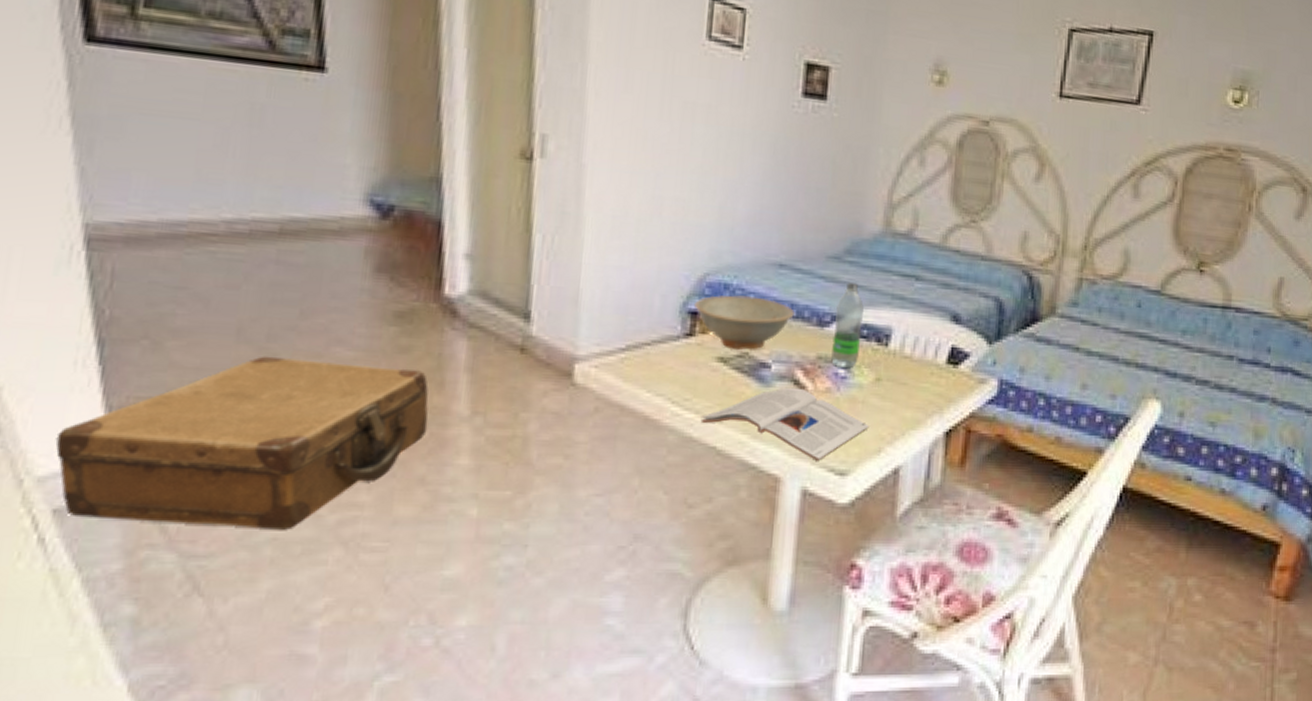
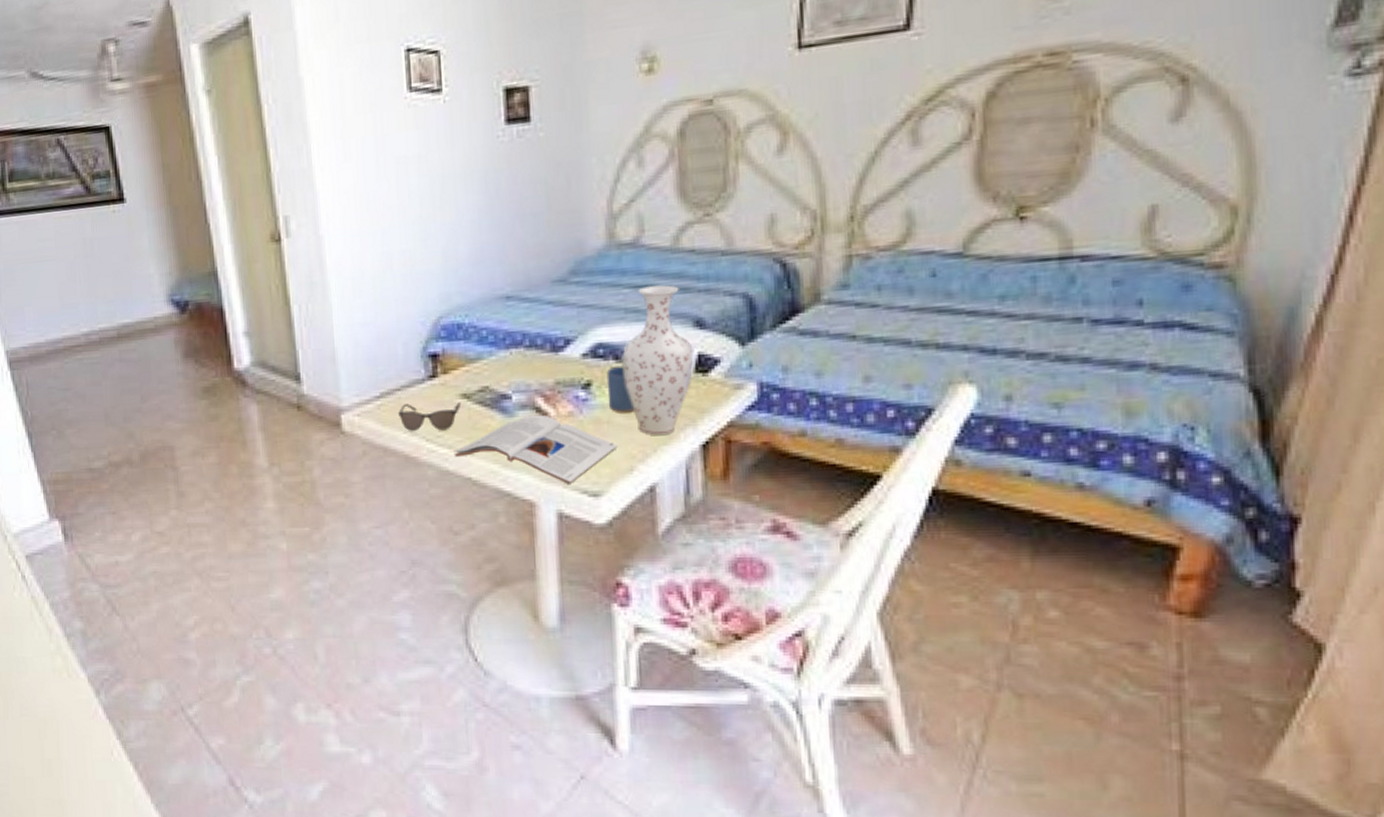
suitcase: present [55,356,429,530] -> none [18,433,241,565]
sunglasses: none [644,360,717,394] -> present [398,402,462,431]
dish: present [693,295,794,351] -> none [432,332,527,386]
bottle: present [831,283,864,369] -> none [568,303,598,391]
mug: none [866,348,889,395] -> present [606,365,634,413]
vase: none [882,277,948,420] -> present [622,285,694,436]

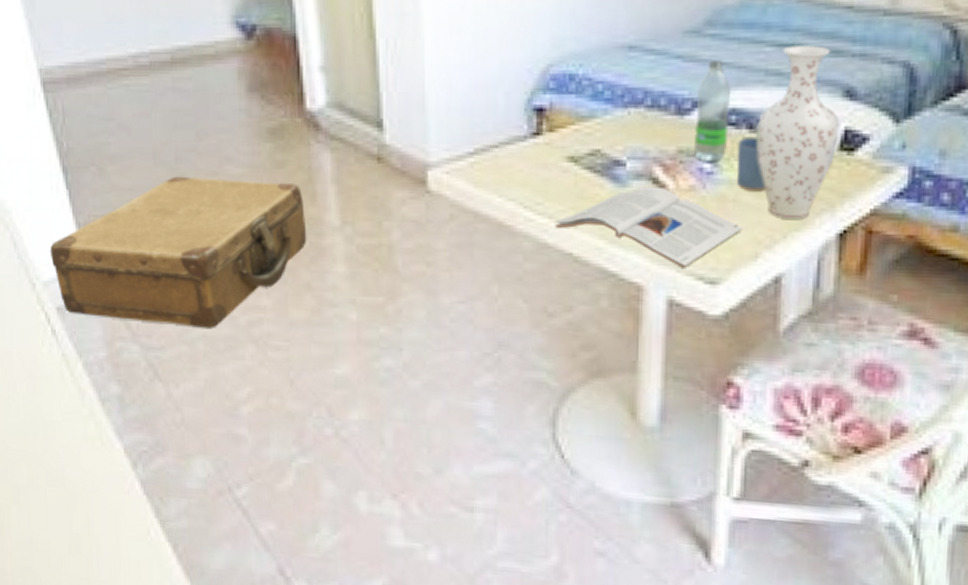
suitcase: none [18,433,241,565] -> present [49,176,307,328]
sunglasses: present [398,402,462,431] -> none [494,163,568,197]
bottle: none [568,303,598,391] -> present [694,60,730,163]

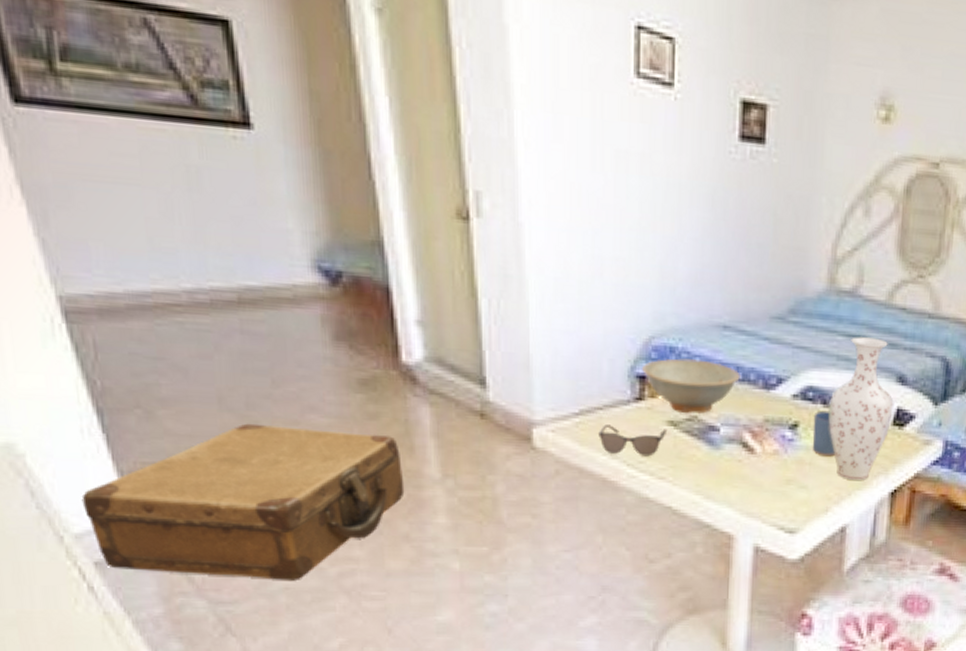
sunglasses: none [494,163,568,197] -> present [598,424,668,457]
dish: none [538,86,649,148] -> present [641,358,740,414]
magazine: present [554,186,743,268] -> none [655,449,817,520]
bottle: present [694,60,730,163] -> none [778,344,809,431]

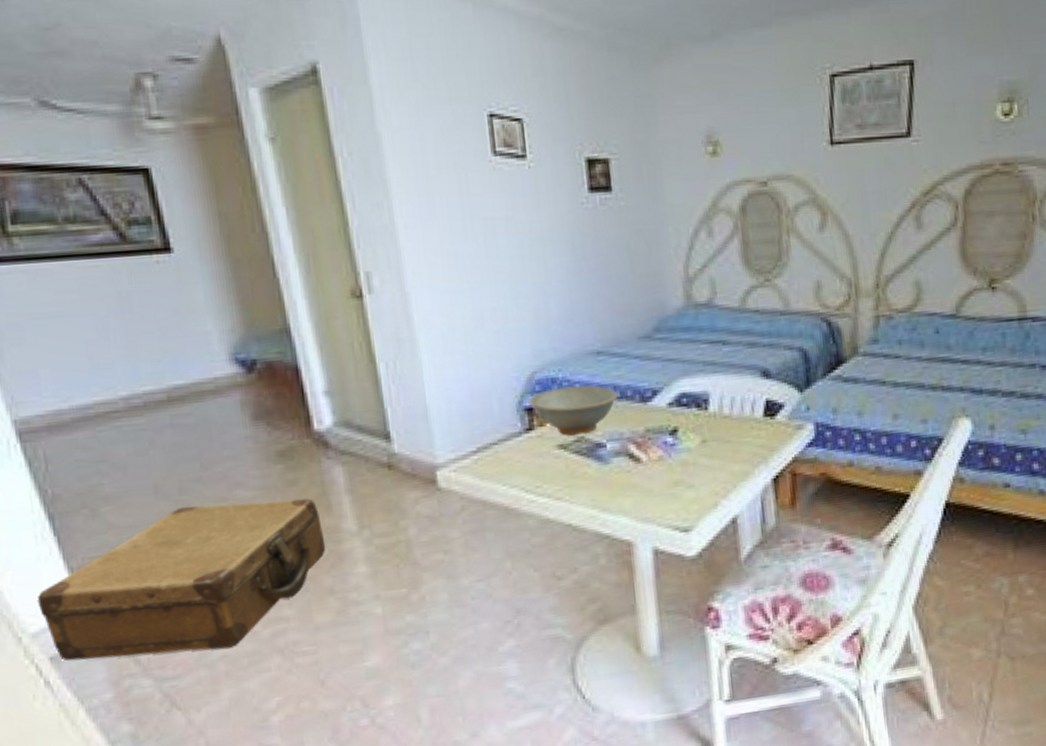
sunglasses: present [598,424,668,457] -> none [496,453,559,484]
mug: present [812,410,835,457] -> none [690,412,715,455]
vase: present [828,337,894,481] -> none [703,340,763,474]

